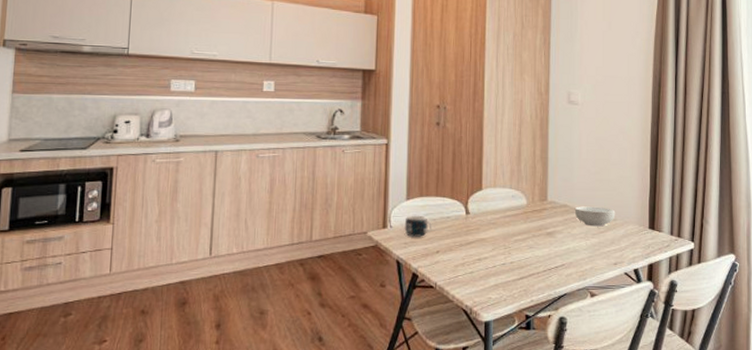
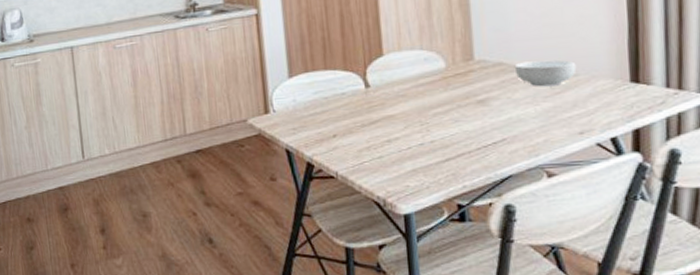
mug: present [404,215,432,238] -> none [290,94,324,122]

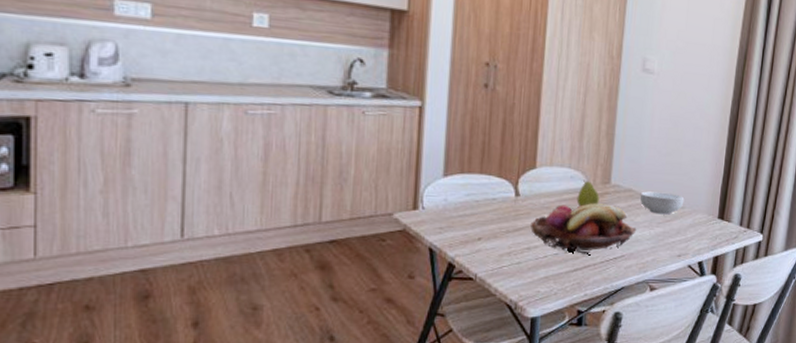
fruit basket: none [387,83,517,142] -> present [531,203,637,254]
fruit: none [435,60,463,90] -> present [576,179,600,207]

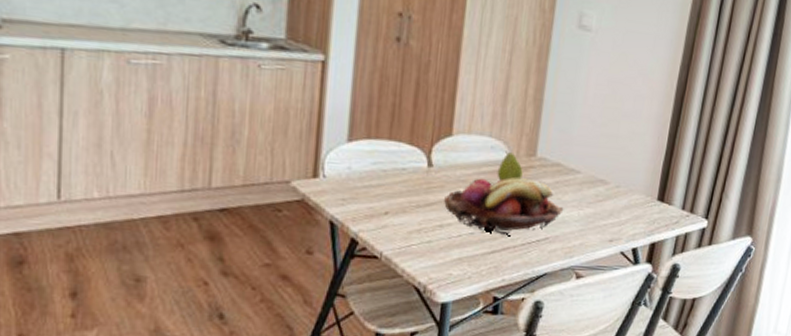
cereal bowl: present [639,191,685,215] -> none [568,166,620,194]

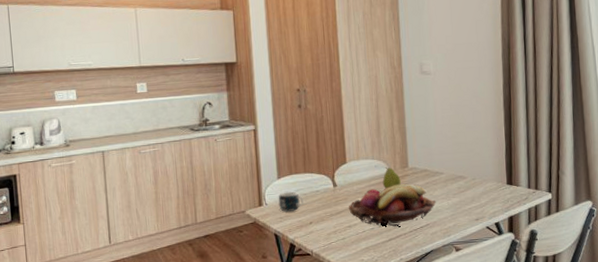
mug: none [342,162,381,193] -> present [278,191,304,213]

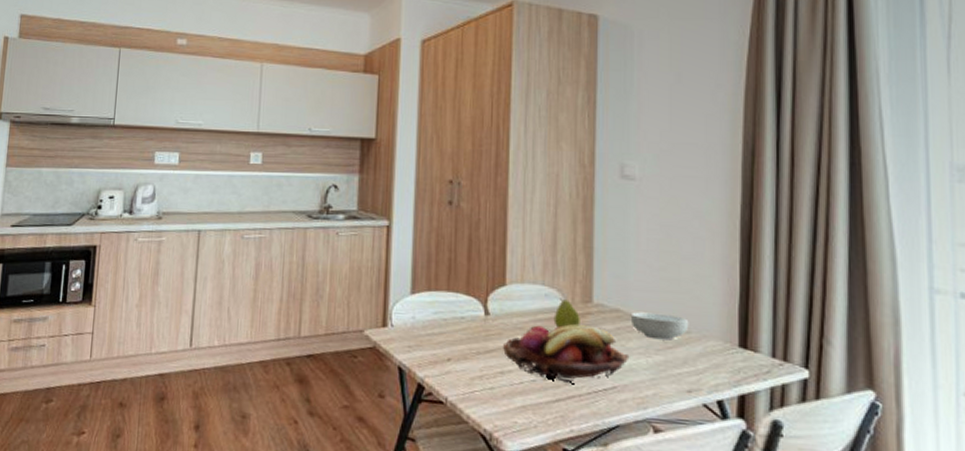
mug: present [278,191,304,213] -> none [408,312,442,341]
cereal bowl: none [434,168,474,187] -> present [630,312,689,341]

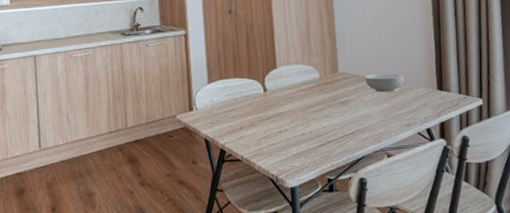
fruit basket: present [503,324,630,383] -> none [279,89,367,132]
fruit: present [553,298,580,328] -> none [312,72,332,94]

